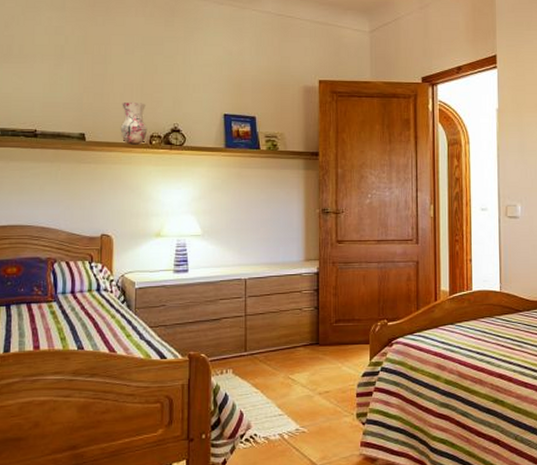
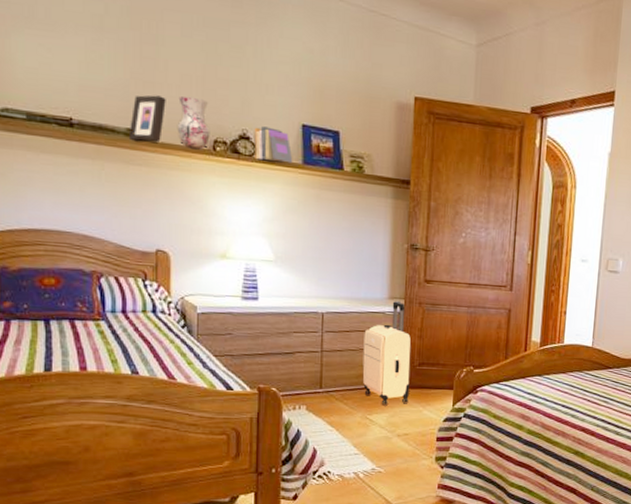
picture frame: none [80,104,112,144] -> present [128,95,166,143]
books: none [183,120,217,150] -> present [254,126,293,164]
suitcase: none [283,262,328,365] -> present [362,300,411,406]

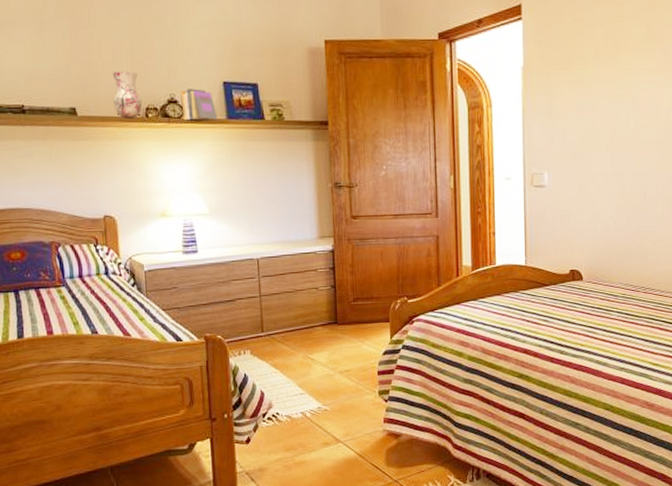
picture frame: present [128,95,166,143] -> none [72,74,102,119]
suitcase: present [362,300,411,406] -> none [298,239,347,344]

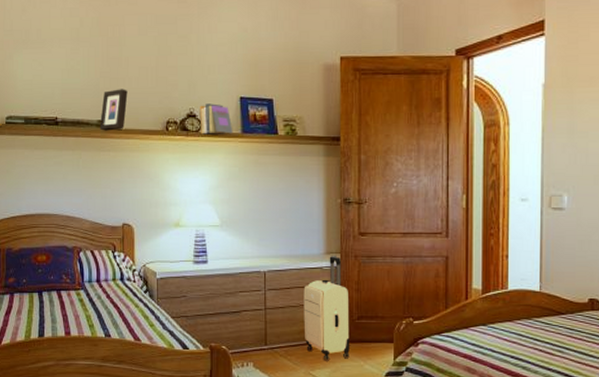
picture frame: none [72,74,102,119] -> present [99,89,128,131]
vase: present [112,70,142,119] -> none [137,86,164,132]
suitcase: none [298,239,347,344] -> present [303,255,350,361]

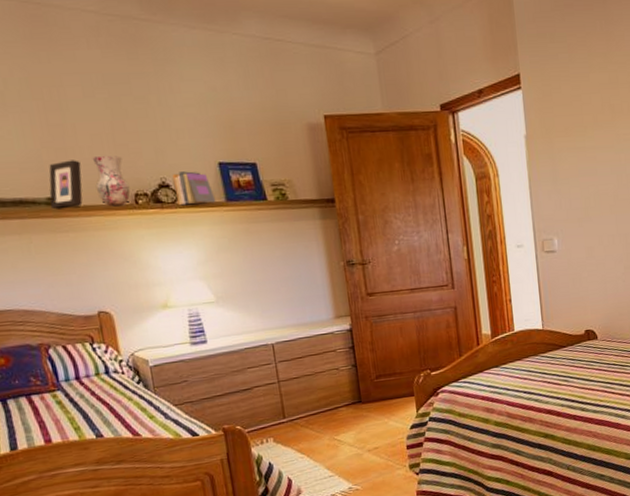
vase: none [137,86,164,132] -> present [92,155,130,207]
suitcase: present [303,255,350,361] -> none [316,318,373,424]

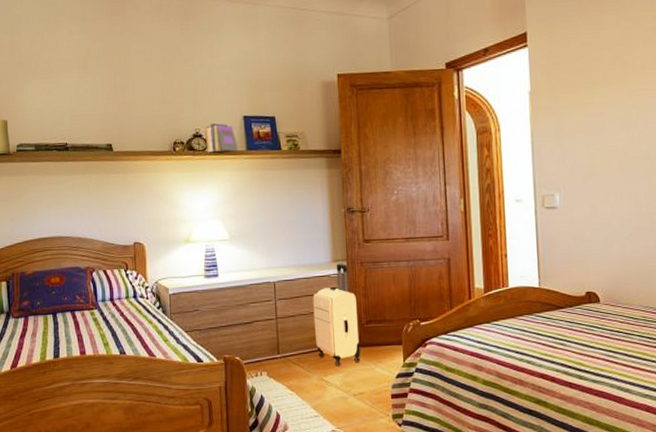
picture frame: present [49,160,83,210] -> none [108,113,135,154]
vase: present [92,155,130,207] -> none [144,109,171,153]
suitcase: none [316,318,373,424] -> present [313,262,361,366]

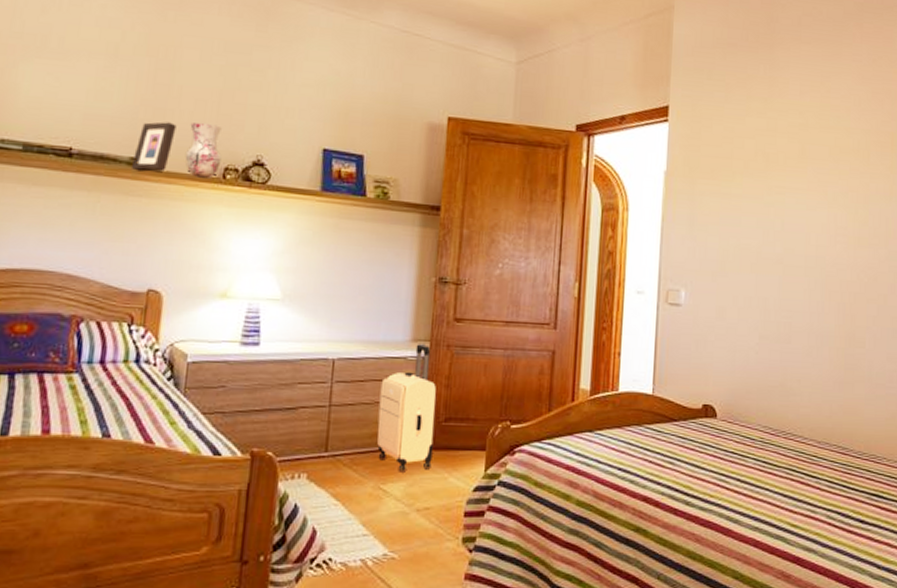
picture frame: none [108,113,135,154] -> present [130,122,177,172]
vase: none [144,109,171,153] -> present [184,122,222,179]
books: present [205,123,238,154] -> none [268,152,310,191]

